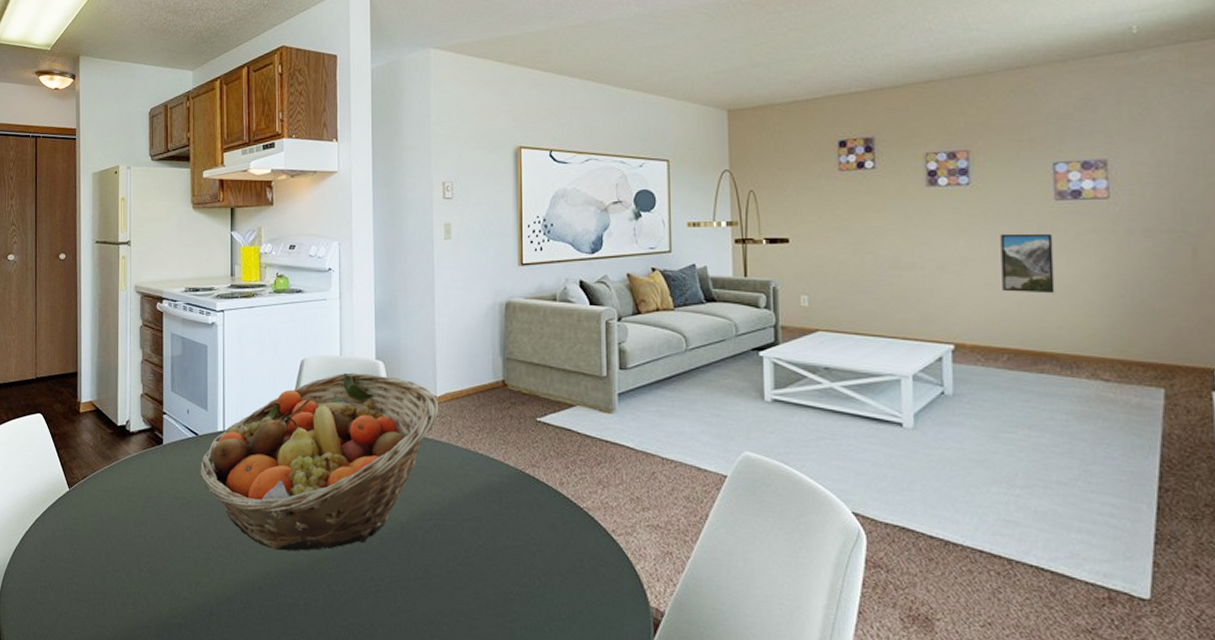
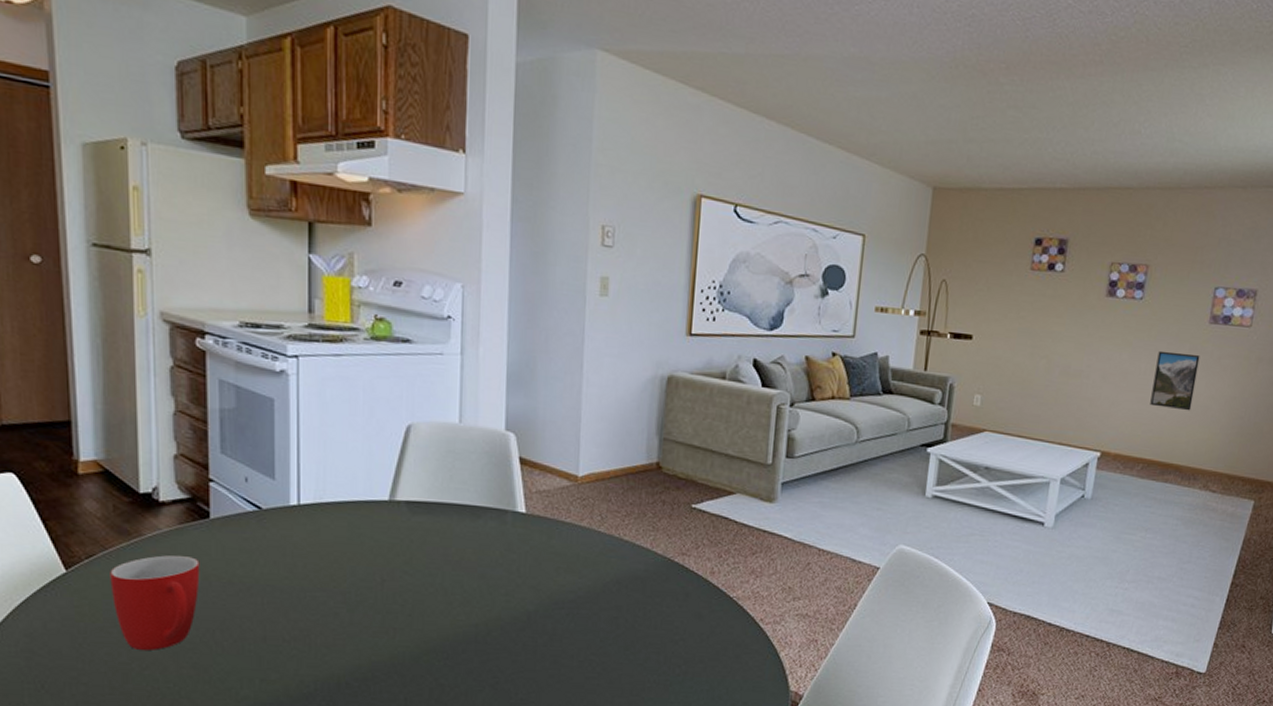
mug: none [96,475,156,556] -> present [110,555,200,651]
fruit basket: present [200,372,439,551] -> none [265,443,581,643]

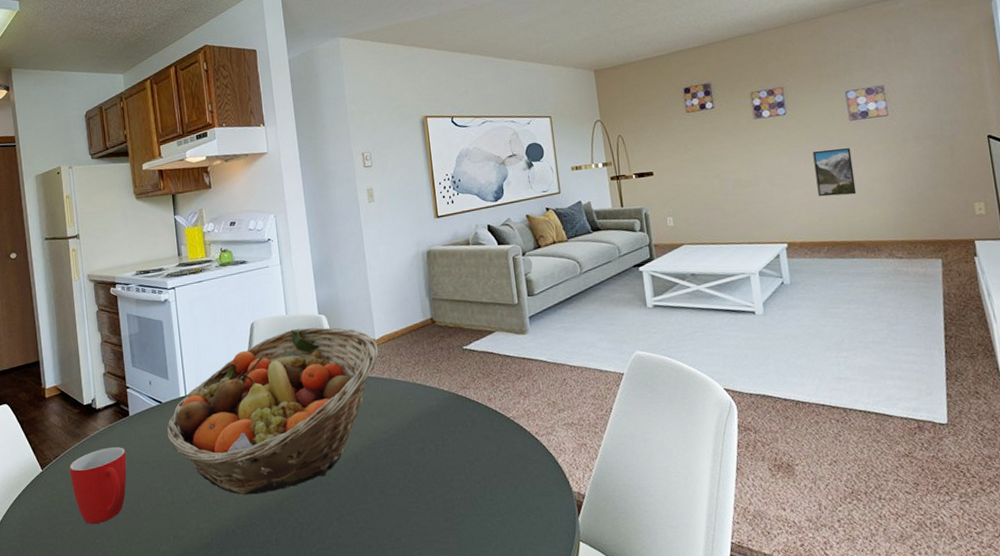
fruit basket: none [265,443,581,643] -> present [167,327,379,495]

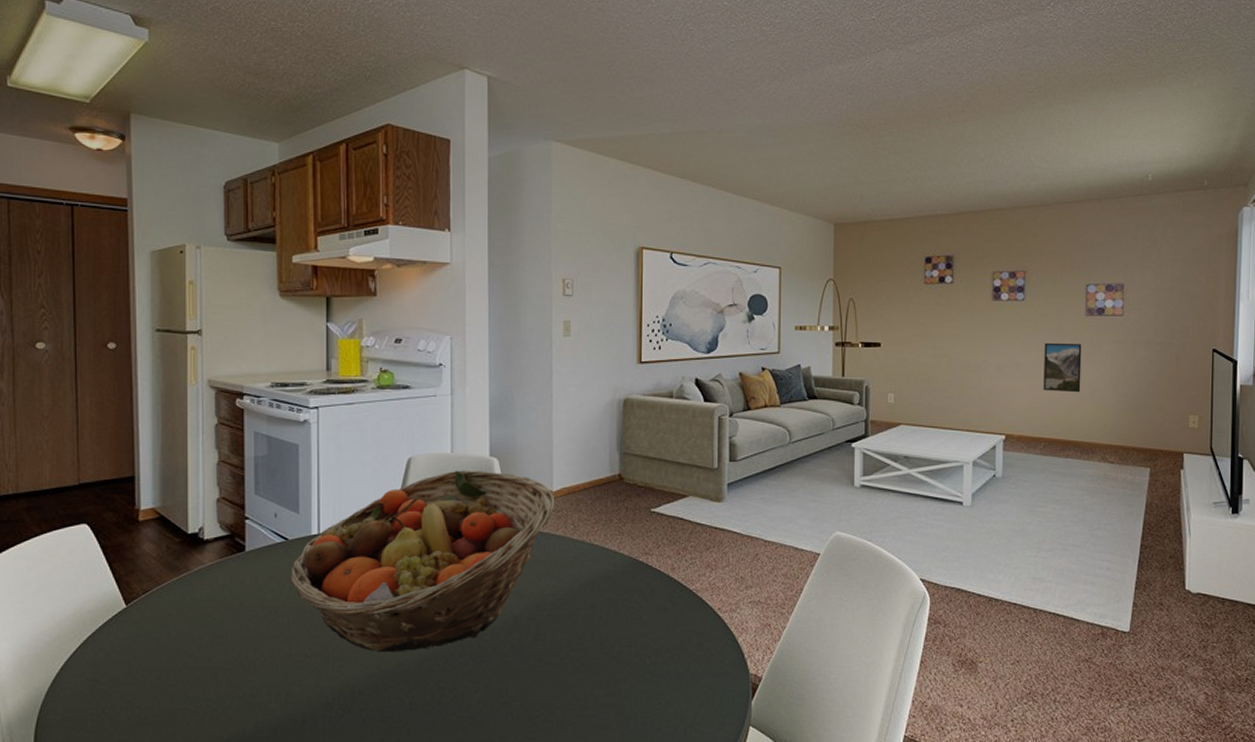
mug: present [69,447,127,525] -> none [162,586,236,674]

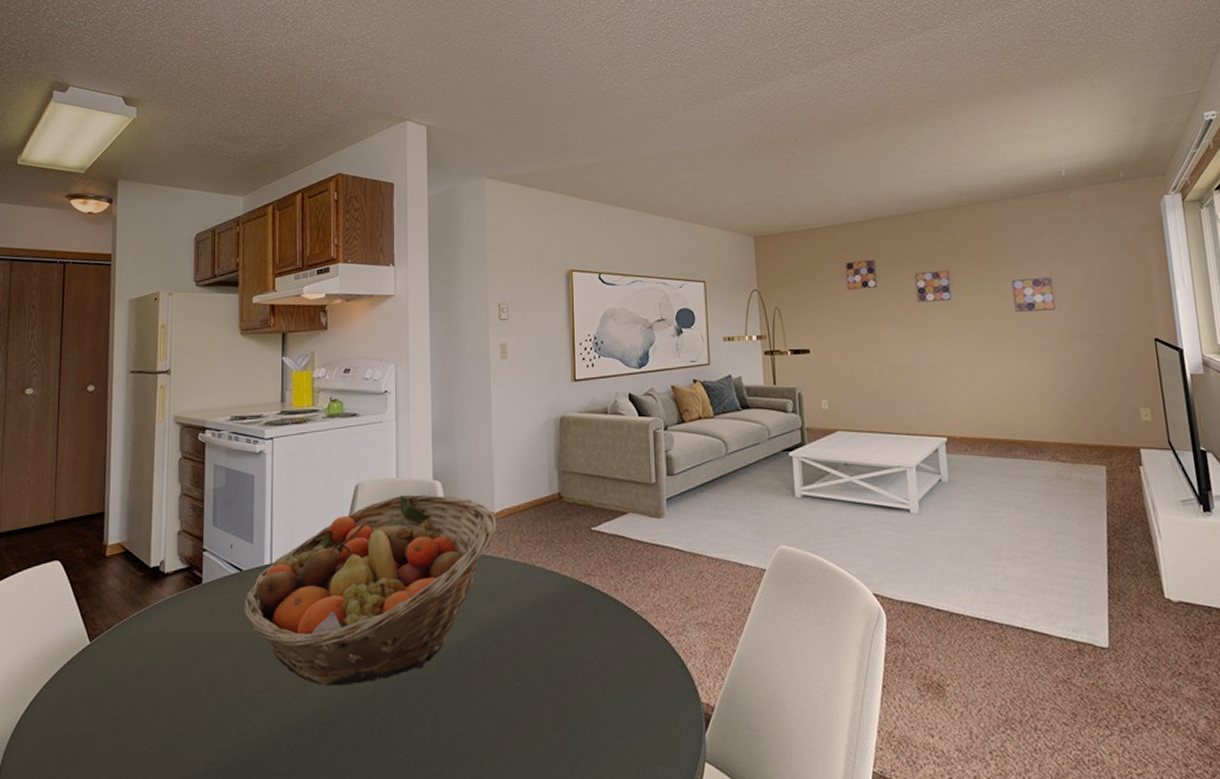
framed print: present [1043,342,1082,393] -> none [977,339,1021,390]

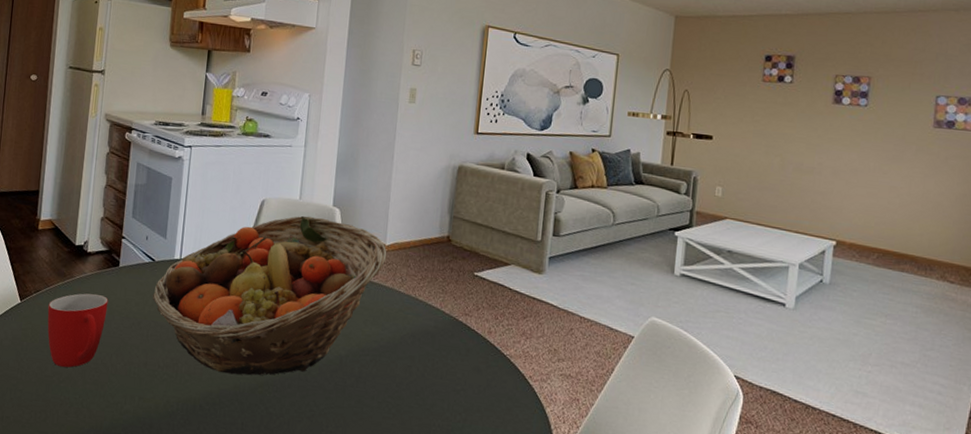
mug: none [122,620,193,712] -> present [47,293,109,368]

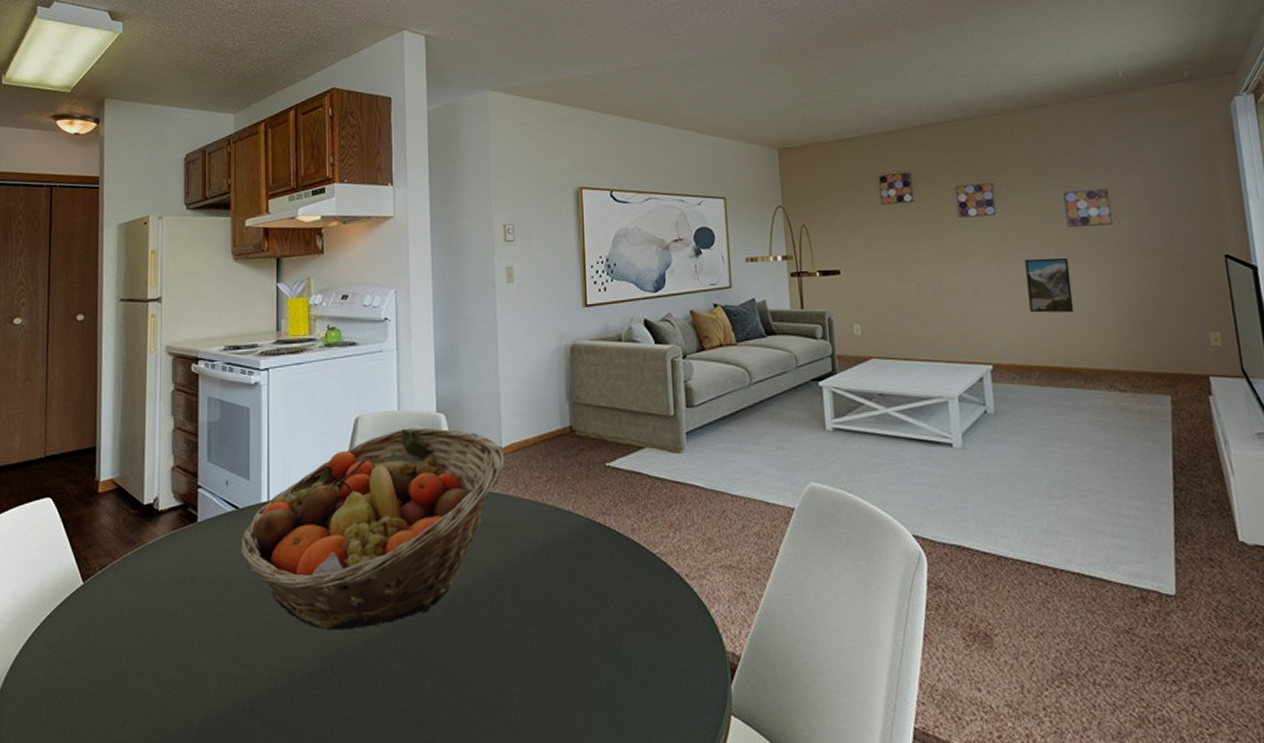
mug: present [47,293,109,368] -> none [117,560,188,656]
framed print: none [881,151,927,206] -> present [1025,257,1074,313]

